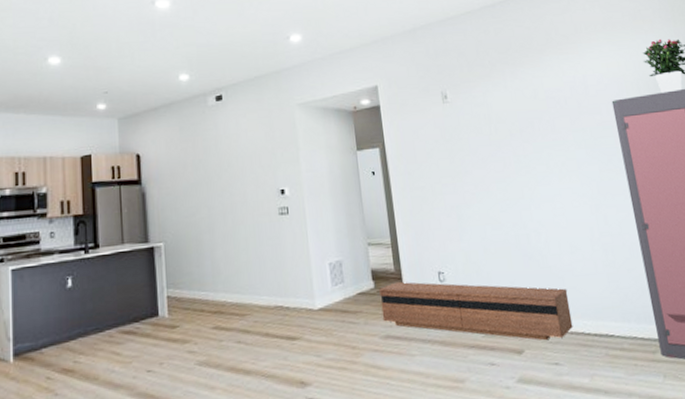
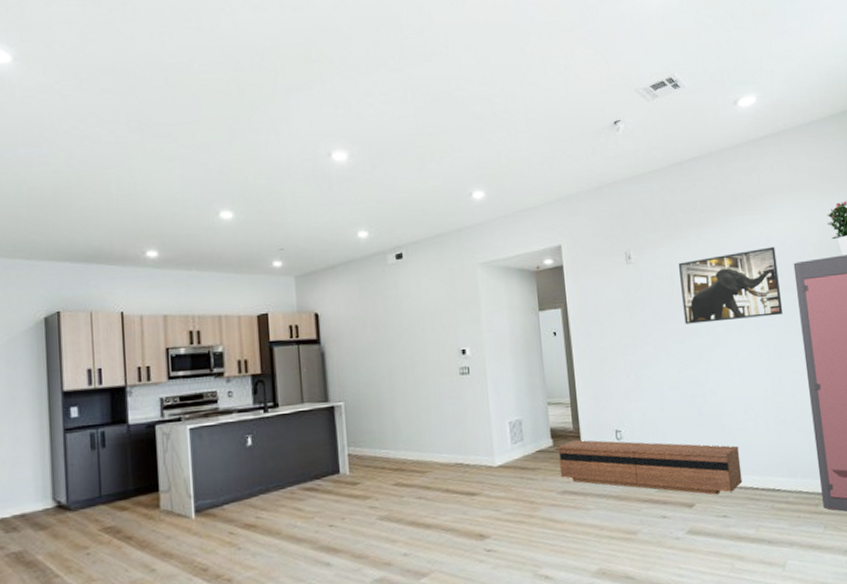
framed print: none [495,84,605,163] -> present [678,246,783,324]

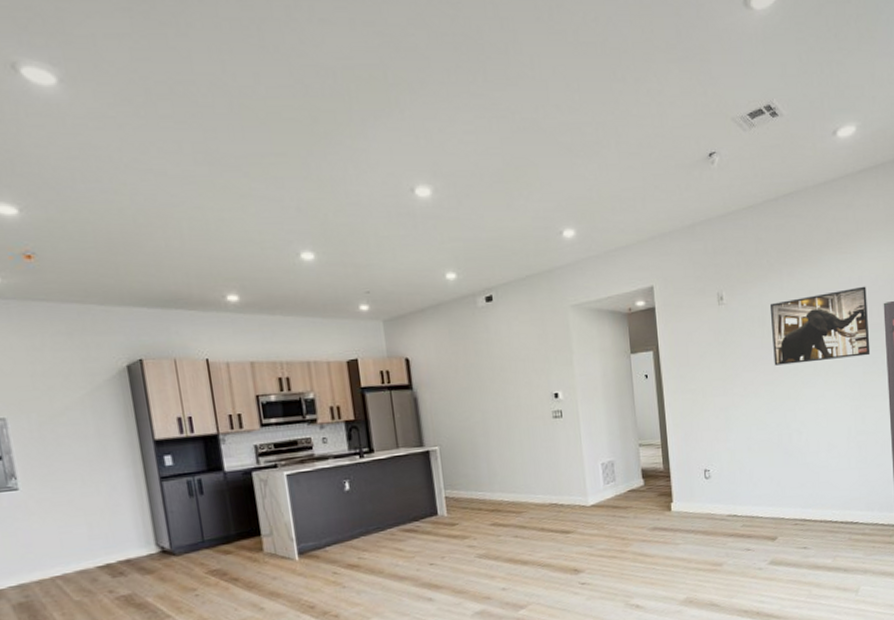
tv stand: present [558,439,743,495] -> none [648,479,823,529]

